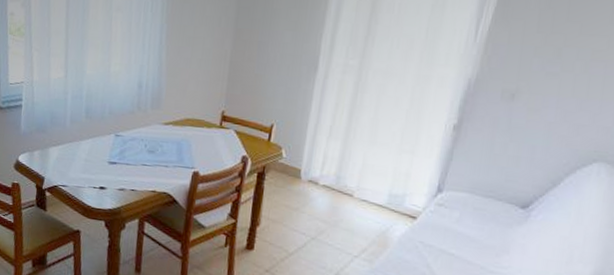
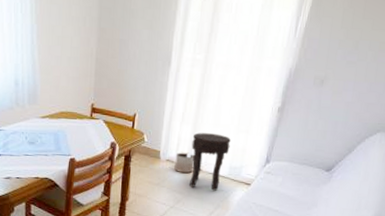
planter: none [318,172,344,199] -> present [174,152,194,174]
side table: none [336,150,391,223] -> present [189,132,231,191]

